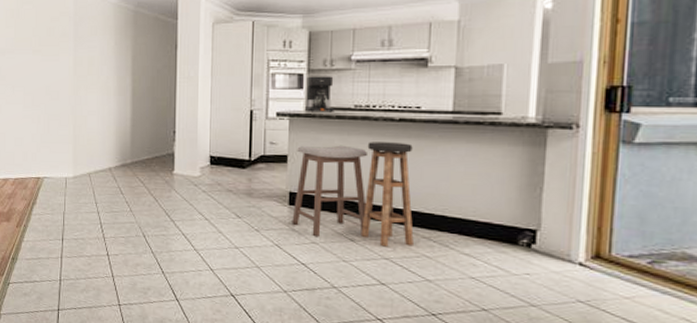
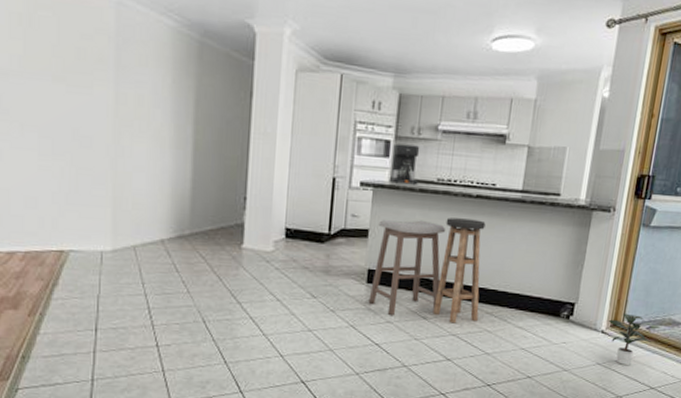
potted plant: none [587,243,659,307] -> present [608,313,652,366]

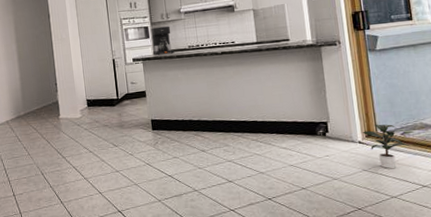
bar stool: present [368,219,446,316] -> none [152,77,210,153]
bar stool: present [433,218,486,324] -> none [202,70,247,152]

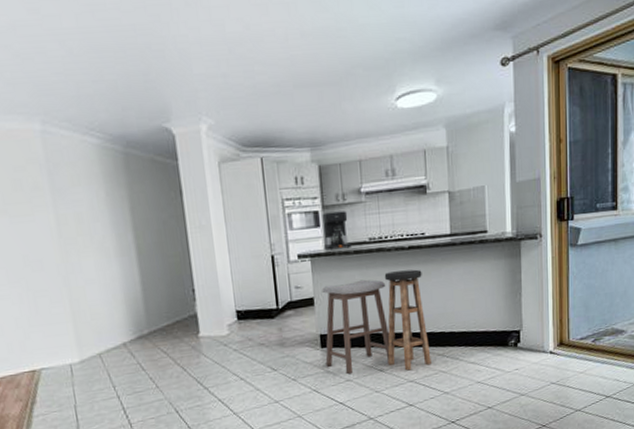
bar stool: none [152,77,210,153] -> present [322,279,390,375]
bar stool: none [202,70,247,152] -> present [384,269,431,371]
potted plant: present [362,124,410,169] -> none [554,331,599,381]

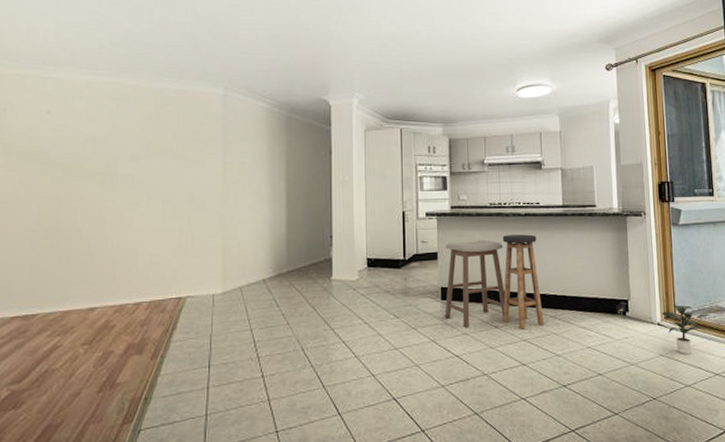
coffee maker: present [322,211,352,251] -> none [449,178,474,211]
potted plant: none [554,331,599,381] -> present [661,305,706,355]

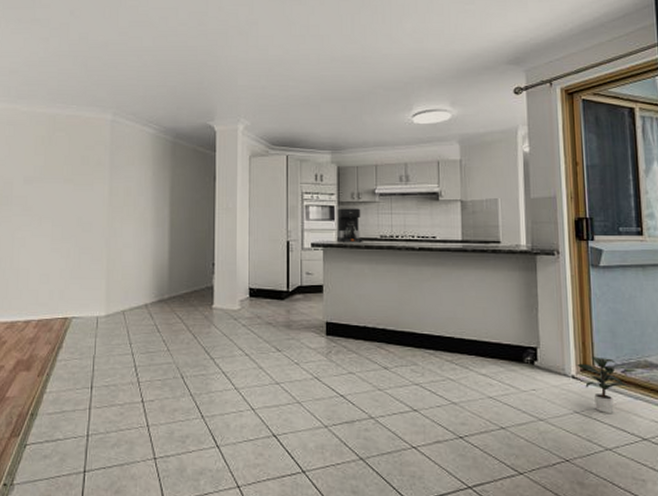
bar stool: present [445,240,506,328] -> none [329,274,396,367]
coffee maker: none [449,178,474,211] -> present [336,208,363,243]
bar stool: present [502,234,544,330] -> none [392,270,439,373]

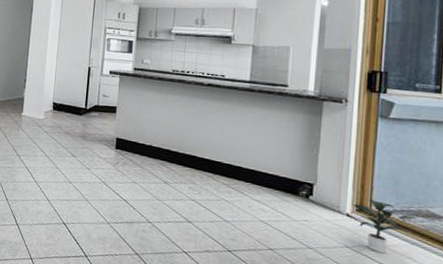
coffee maker: present [336,208,363,243] -> none [132,43,157,75]

